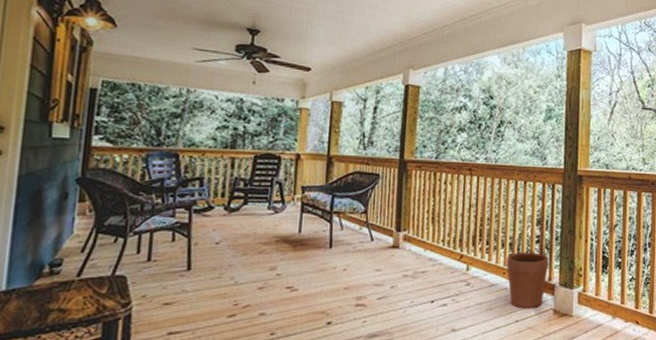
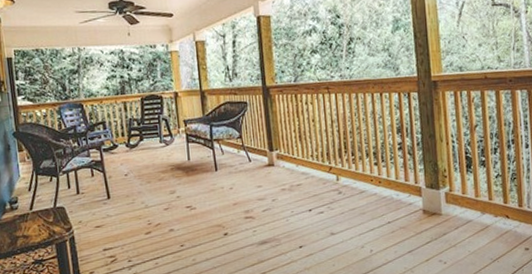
flowerpot: present [506,252,549,309] -> none [373,159,413,211]

